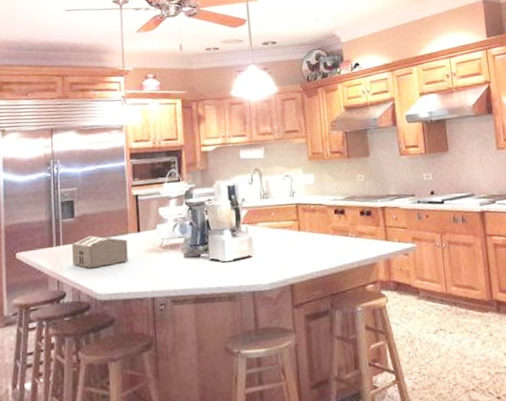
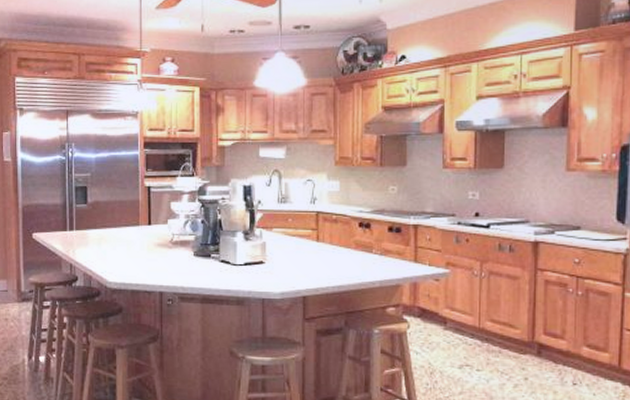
toaster: present [71,236,128,269] -> none [84,224,138,257]

